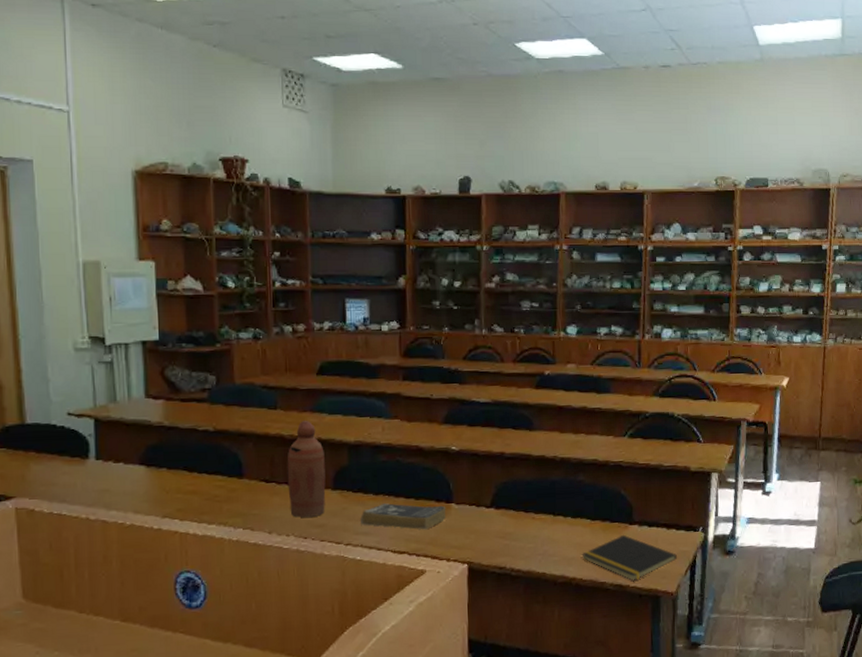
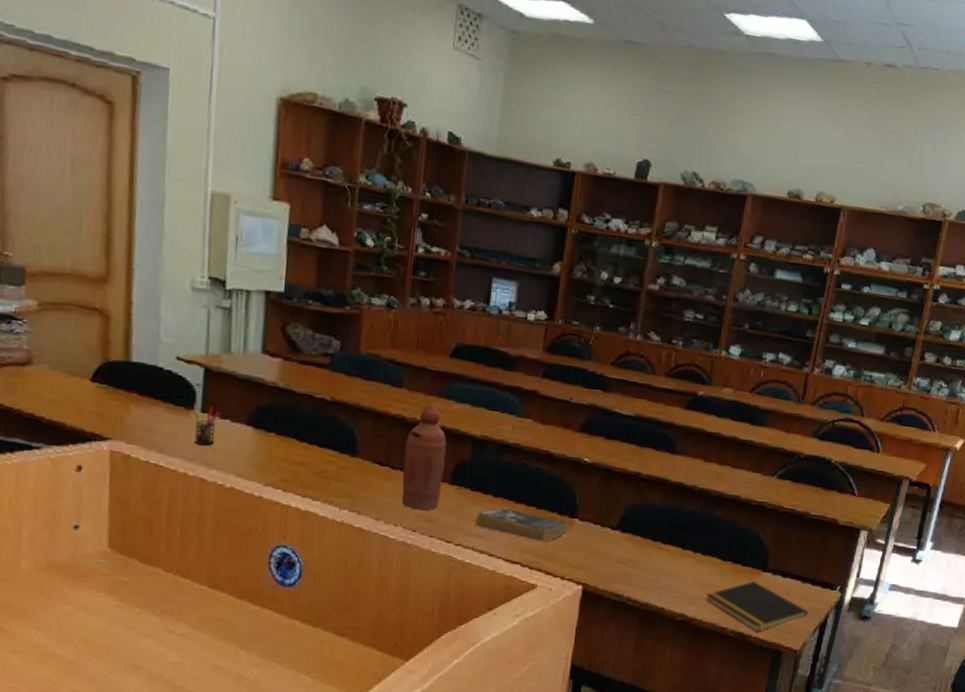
pen holder: none [88,453,113,490] -> present [192,406,220,446]

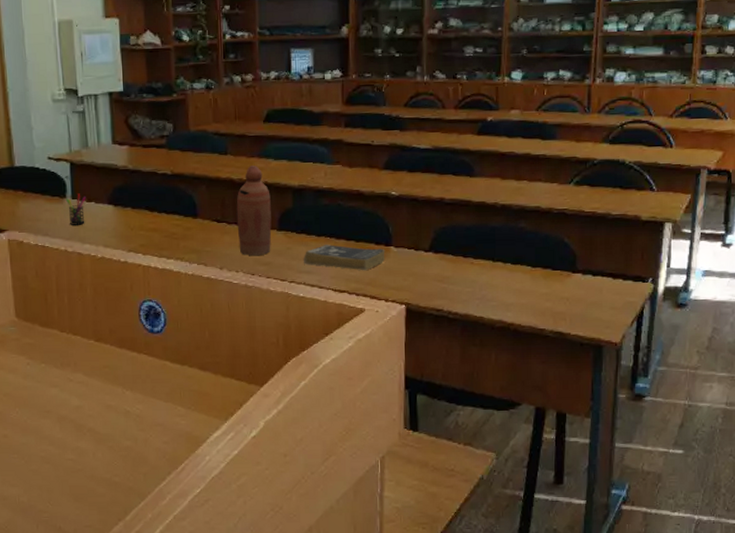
notepad: present [706,581,809,631] -> none [521,282,624,329]

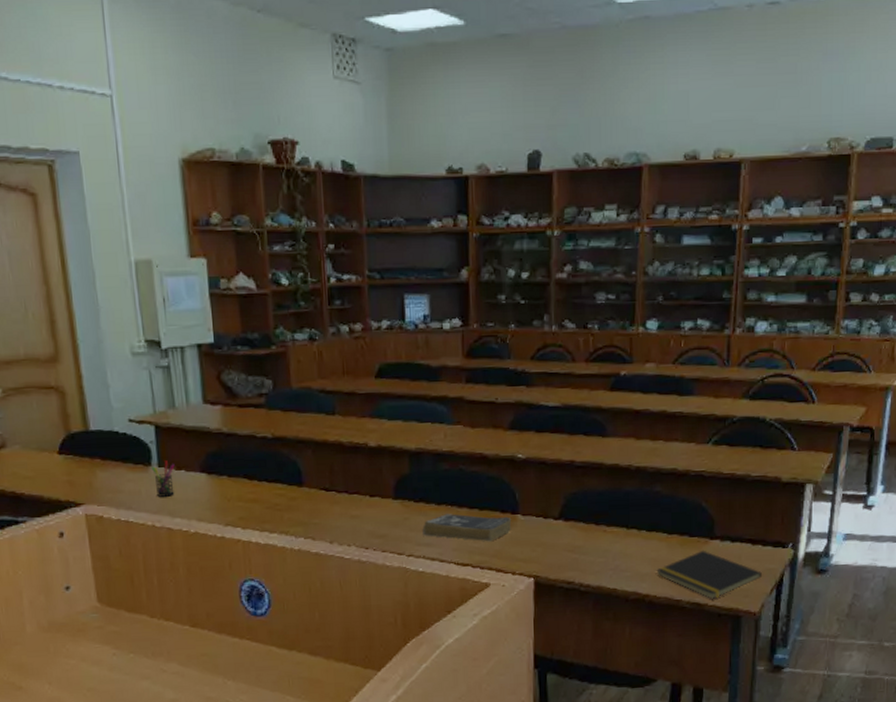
bottle: present [236,166,272,255] -> none [346,427,387,527]
notepad: none [521,282,624,329] -> present [656,550,763,599]

